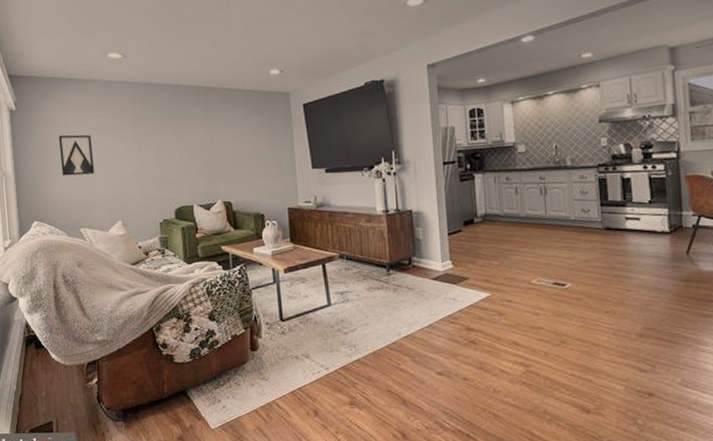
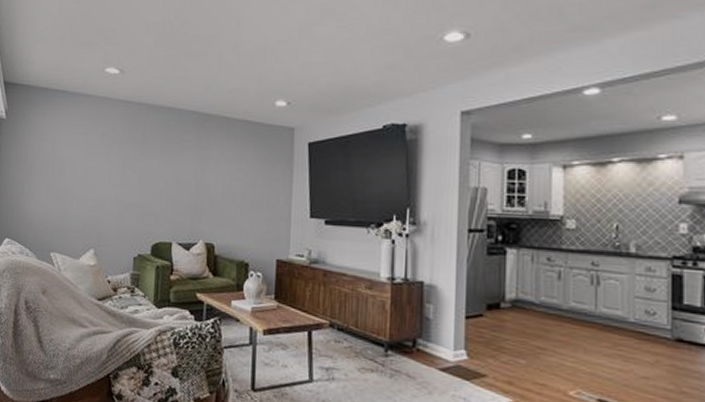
wall art: present [58,134,95,176] -> none [41,149,76,195]

